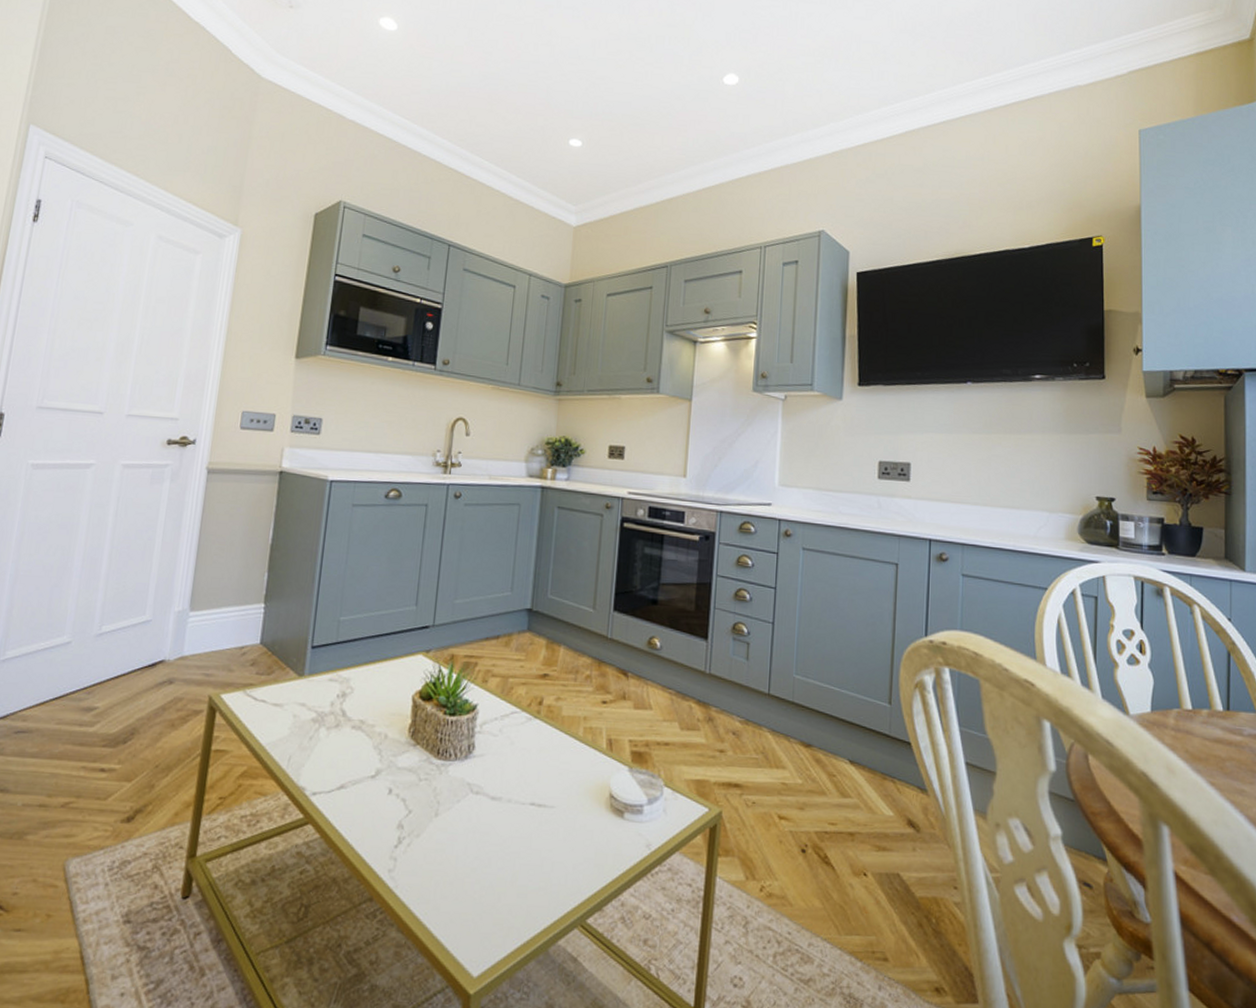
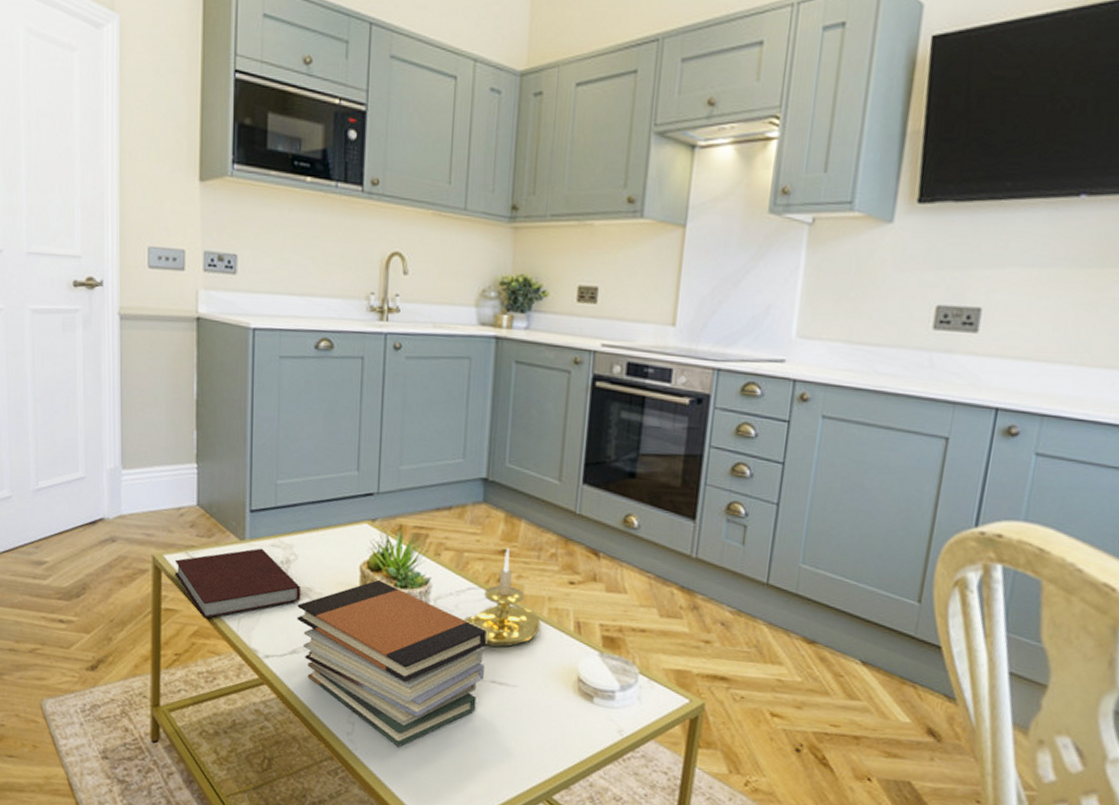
notebook: none [229,683,355,758] -> present [174,548,302,618]
book stack: none [347,709,528,881] -> present [297,580,487,747]
candle holder: none [506,672,577,769] -> present [463,548,541,648]

